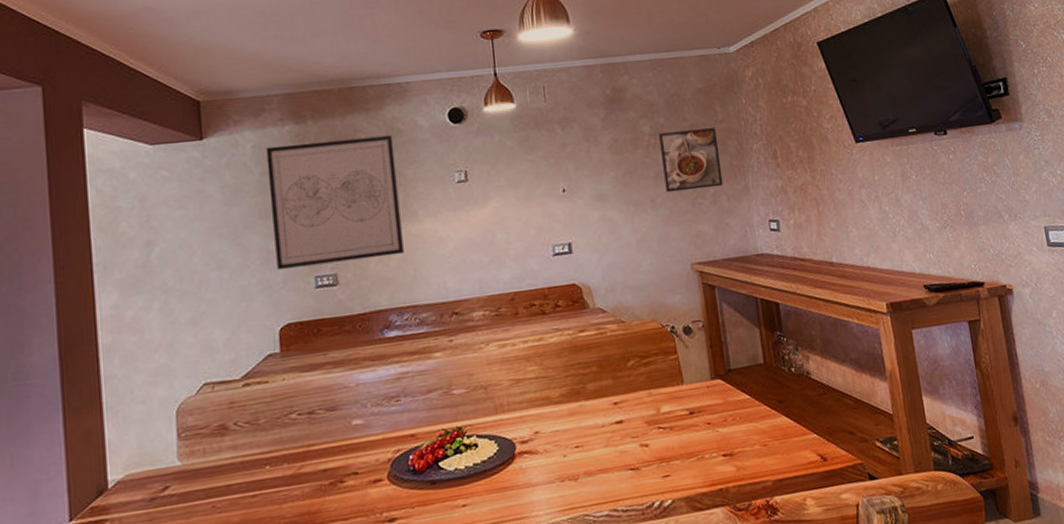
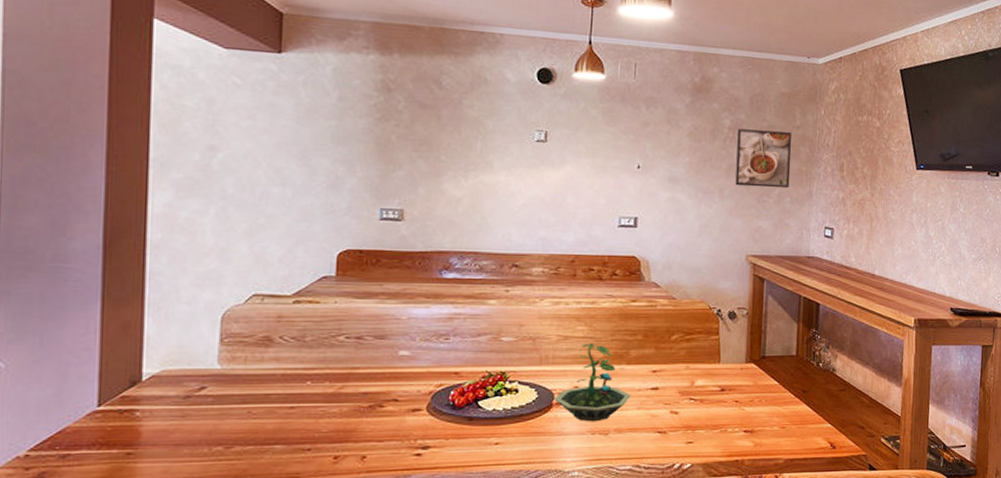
wall art: present [266,135,404,269] -> none [343,72,479,201]
terrarium: none [515,383,595,469] -> present [554,343,631,422]

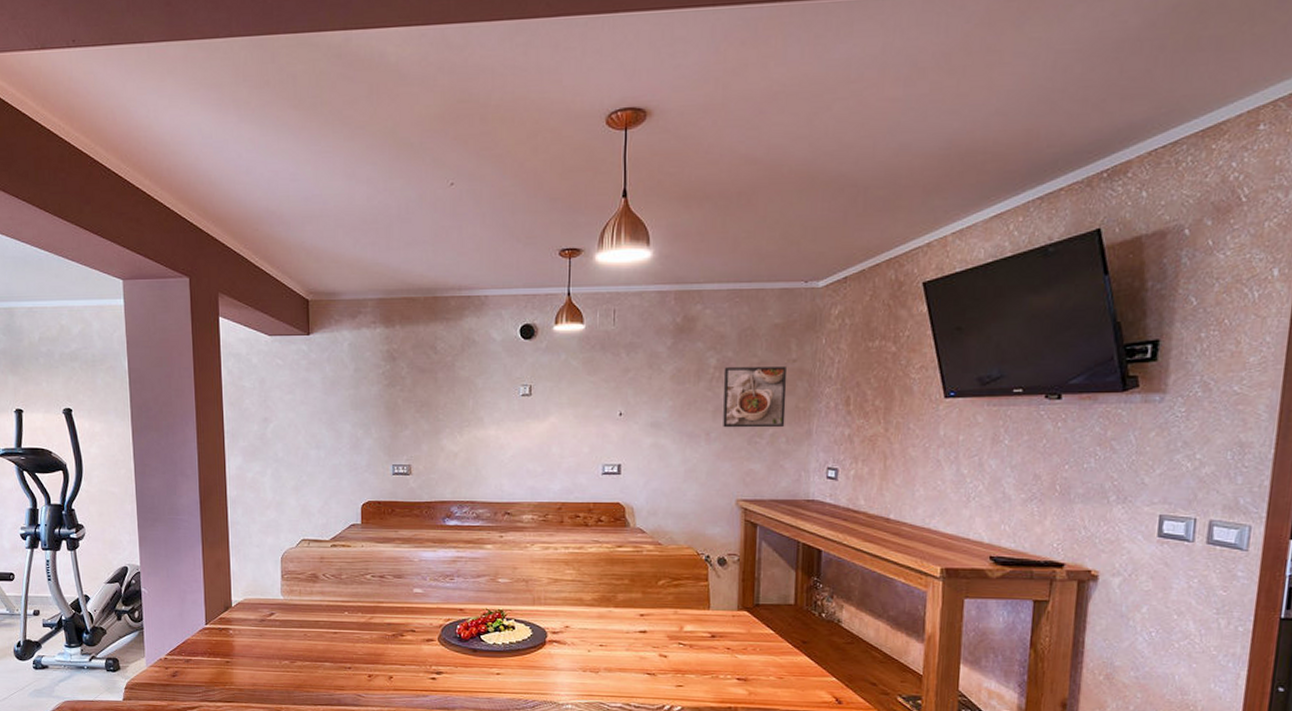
terrarium: present [554,343,631,422] -> none [547,586,619,660]

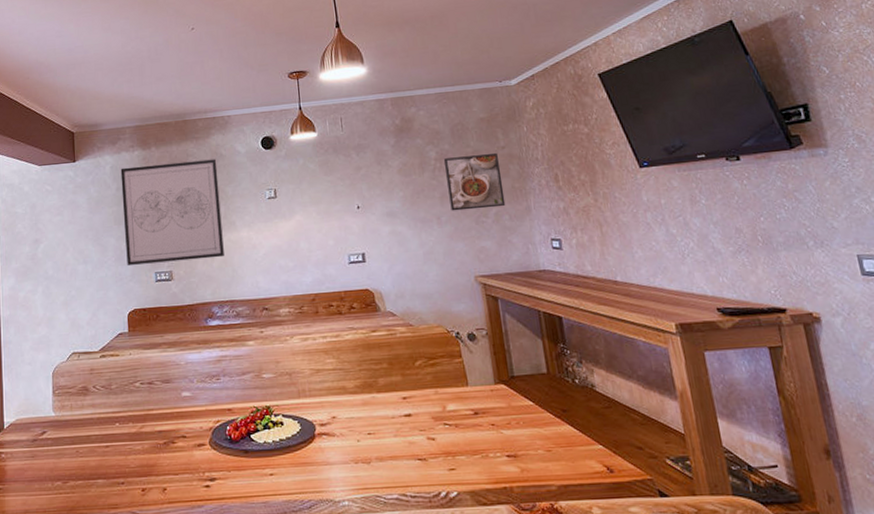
wall art: none [360,345,468,455] -> present [120,159,224,265]

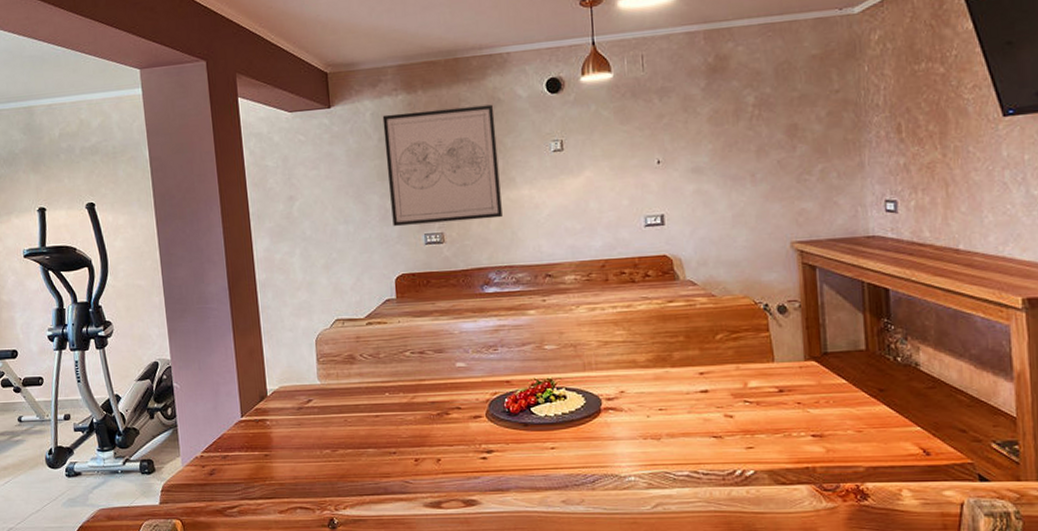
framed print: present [443,153,506,211] -> none [763,98,834,167]

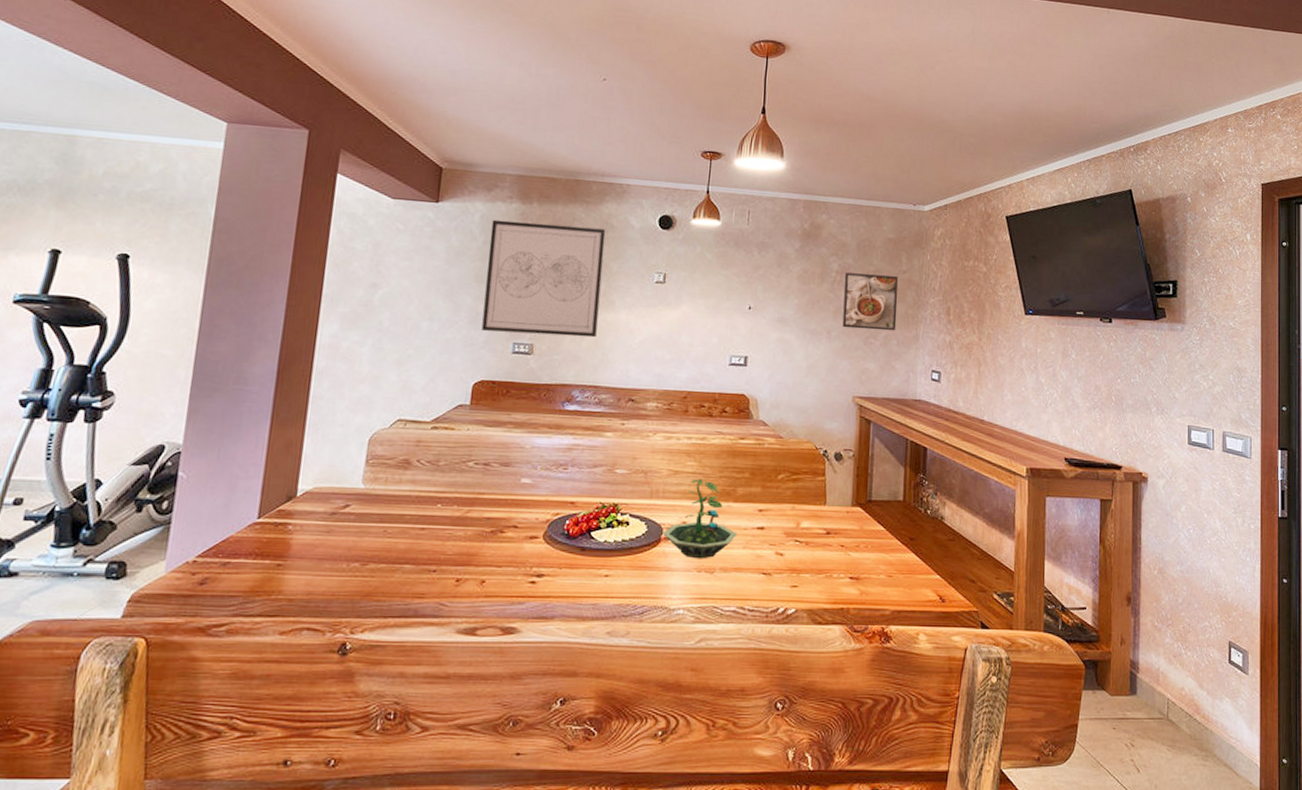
terrarium: none [601,347,679,427] -> present [662,479,737,559]
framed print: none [763,98,834,167] -> present [842,273,898,331]

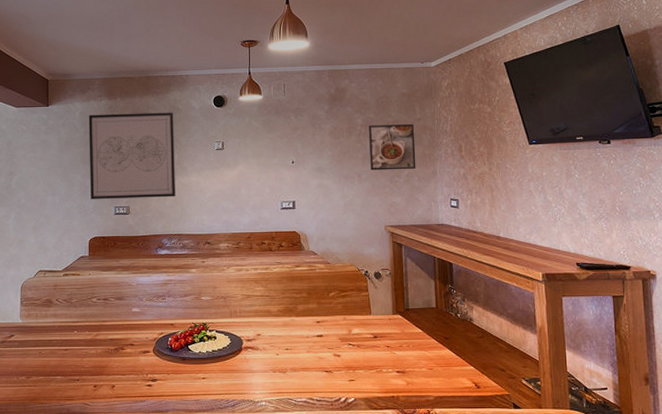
terrarium: present [662,479,737,559] -> none [243,300,301,363]

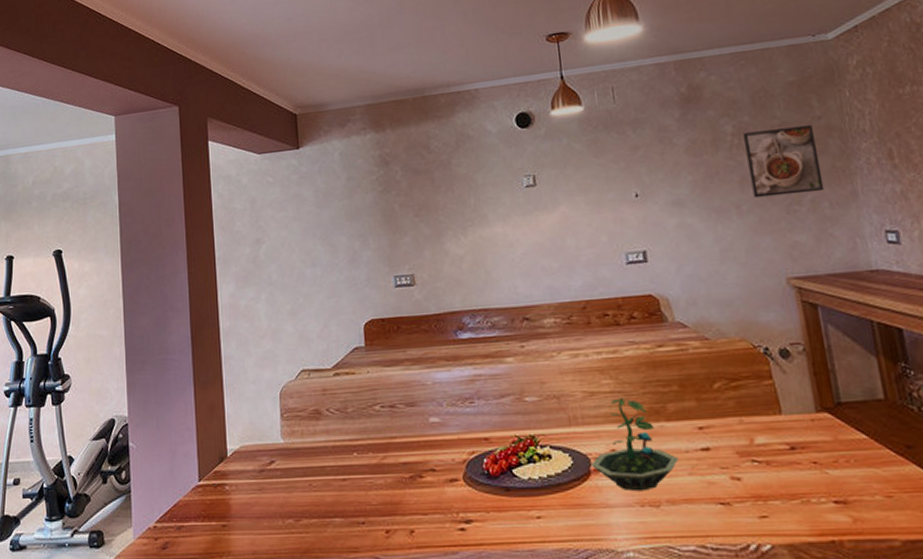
wall art: present [88,112,175,199] -> none [351,141,475,268]
terrarium: none [243,300,301,363] -> present [591,398,678,492]

